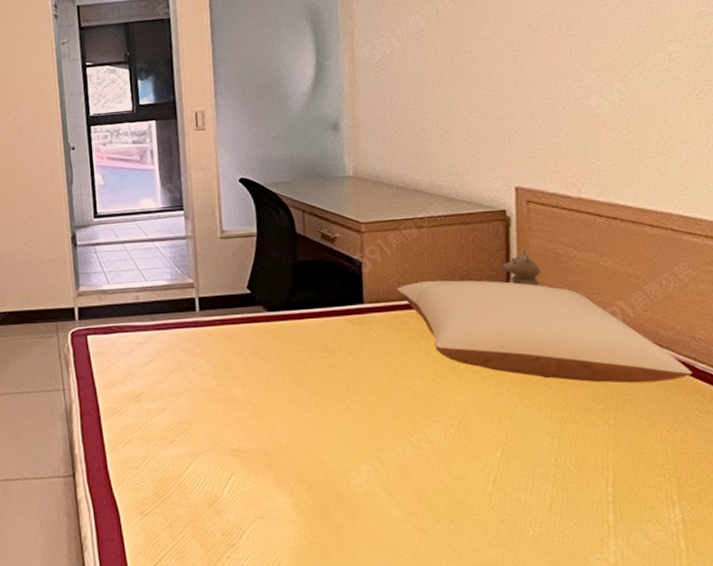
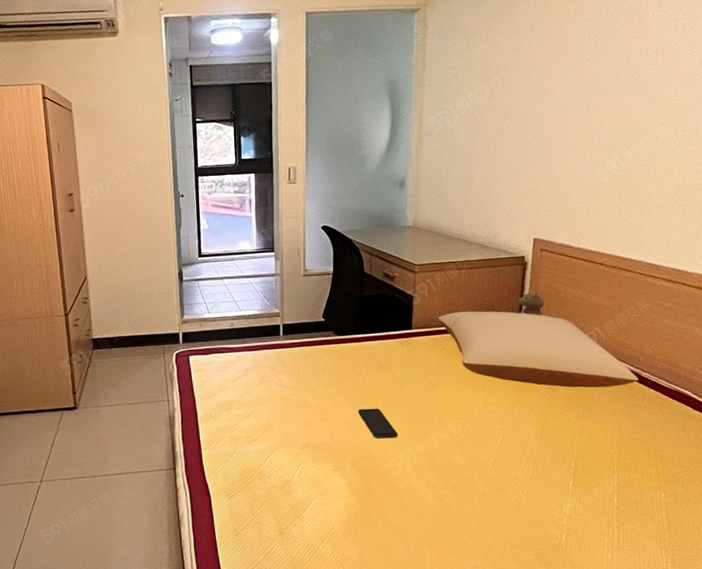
mobile phone: none [301,404,358,445] -> present [358,408,399,438]

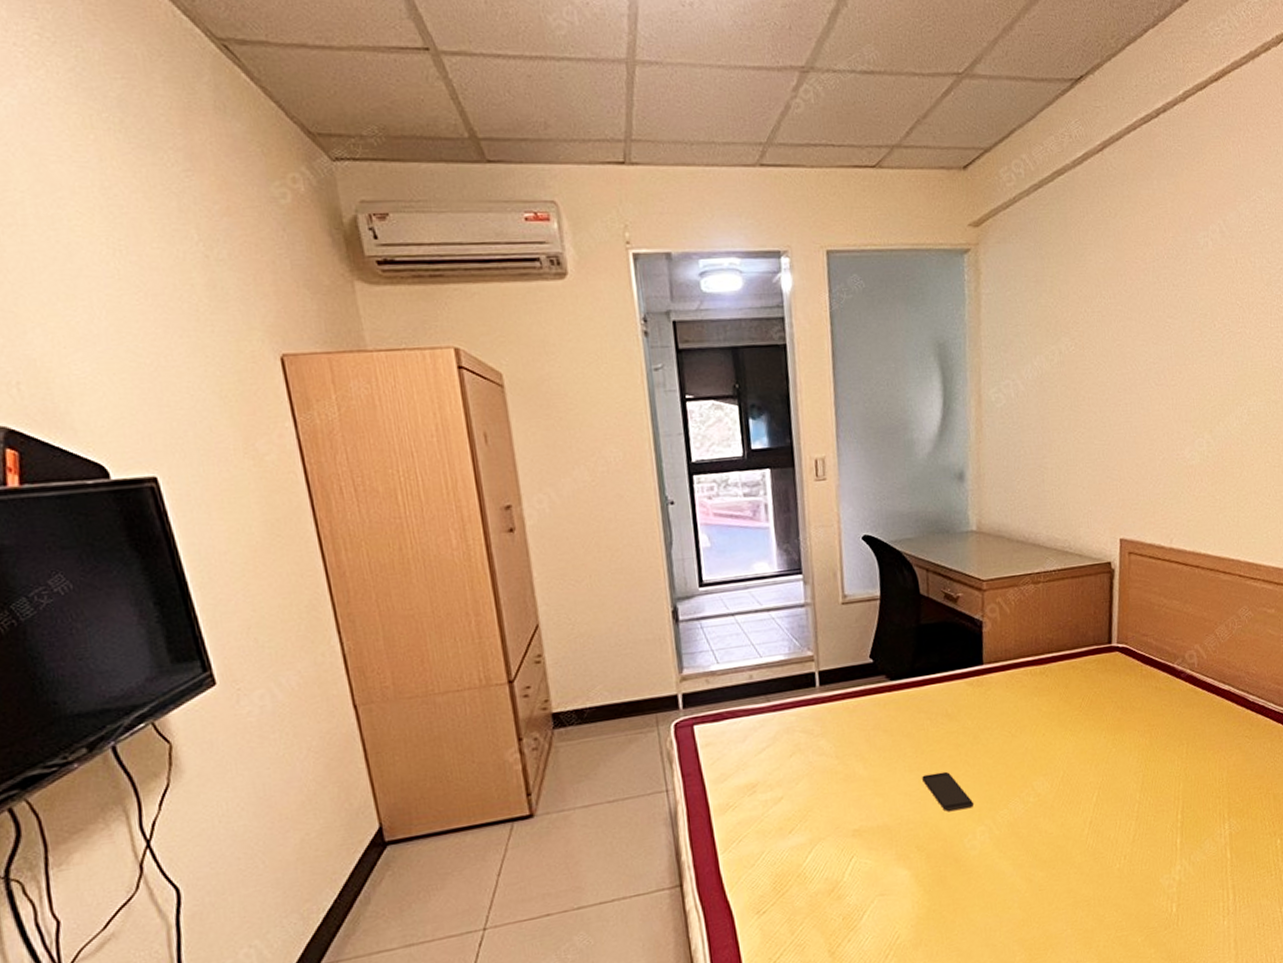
pillow: present [438,311,639,388] -> none [1013,633,1245,723]
stuffed bear: present [517,286,545,316] -> none [1105,599,1137,636]

